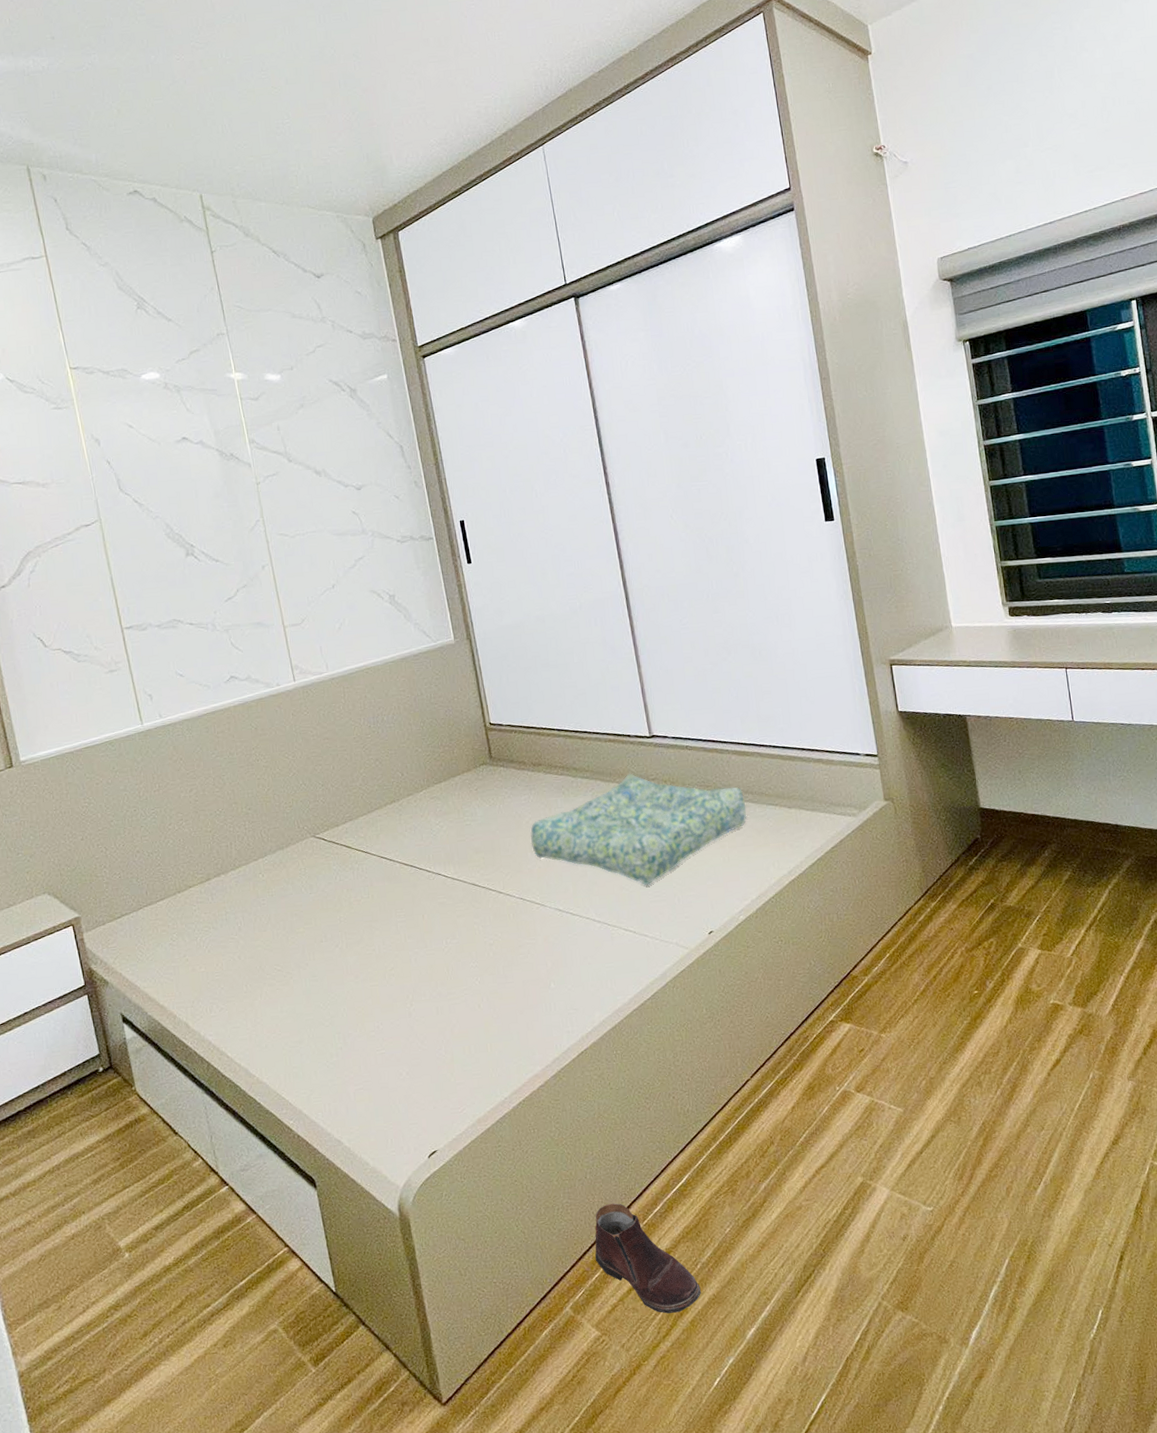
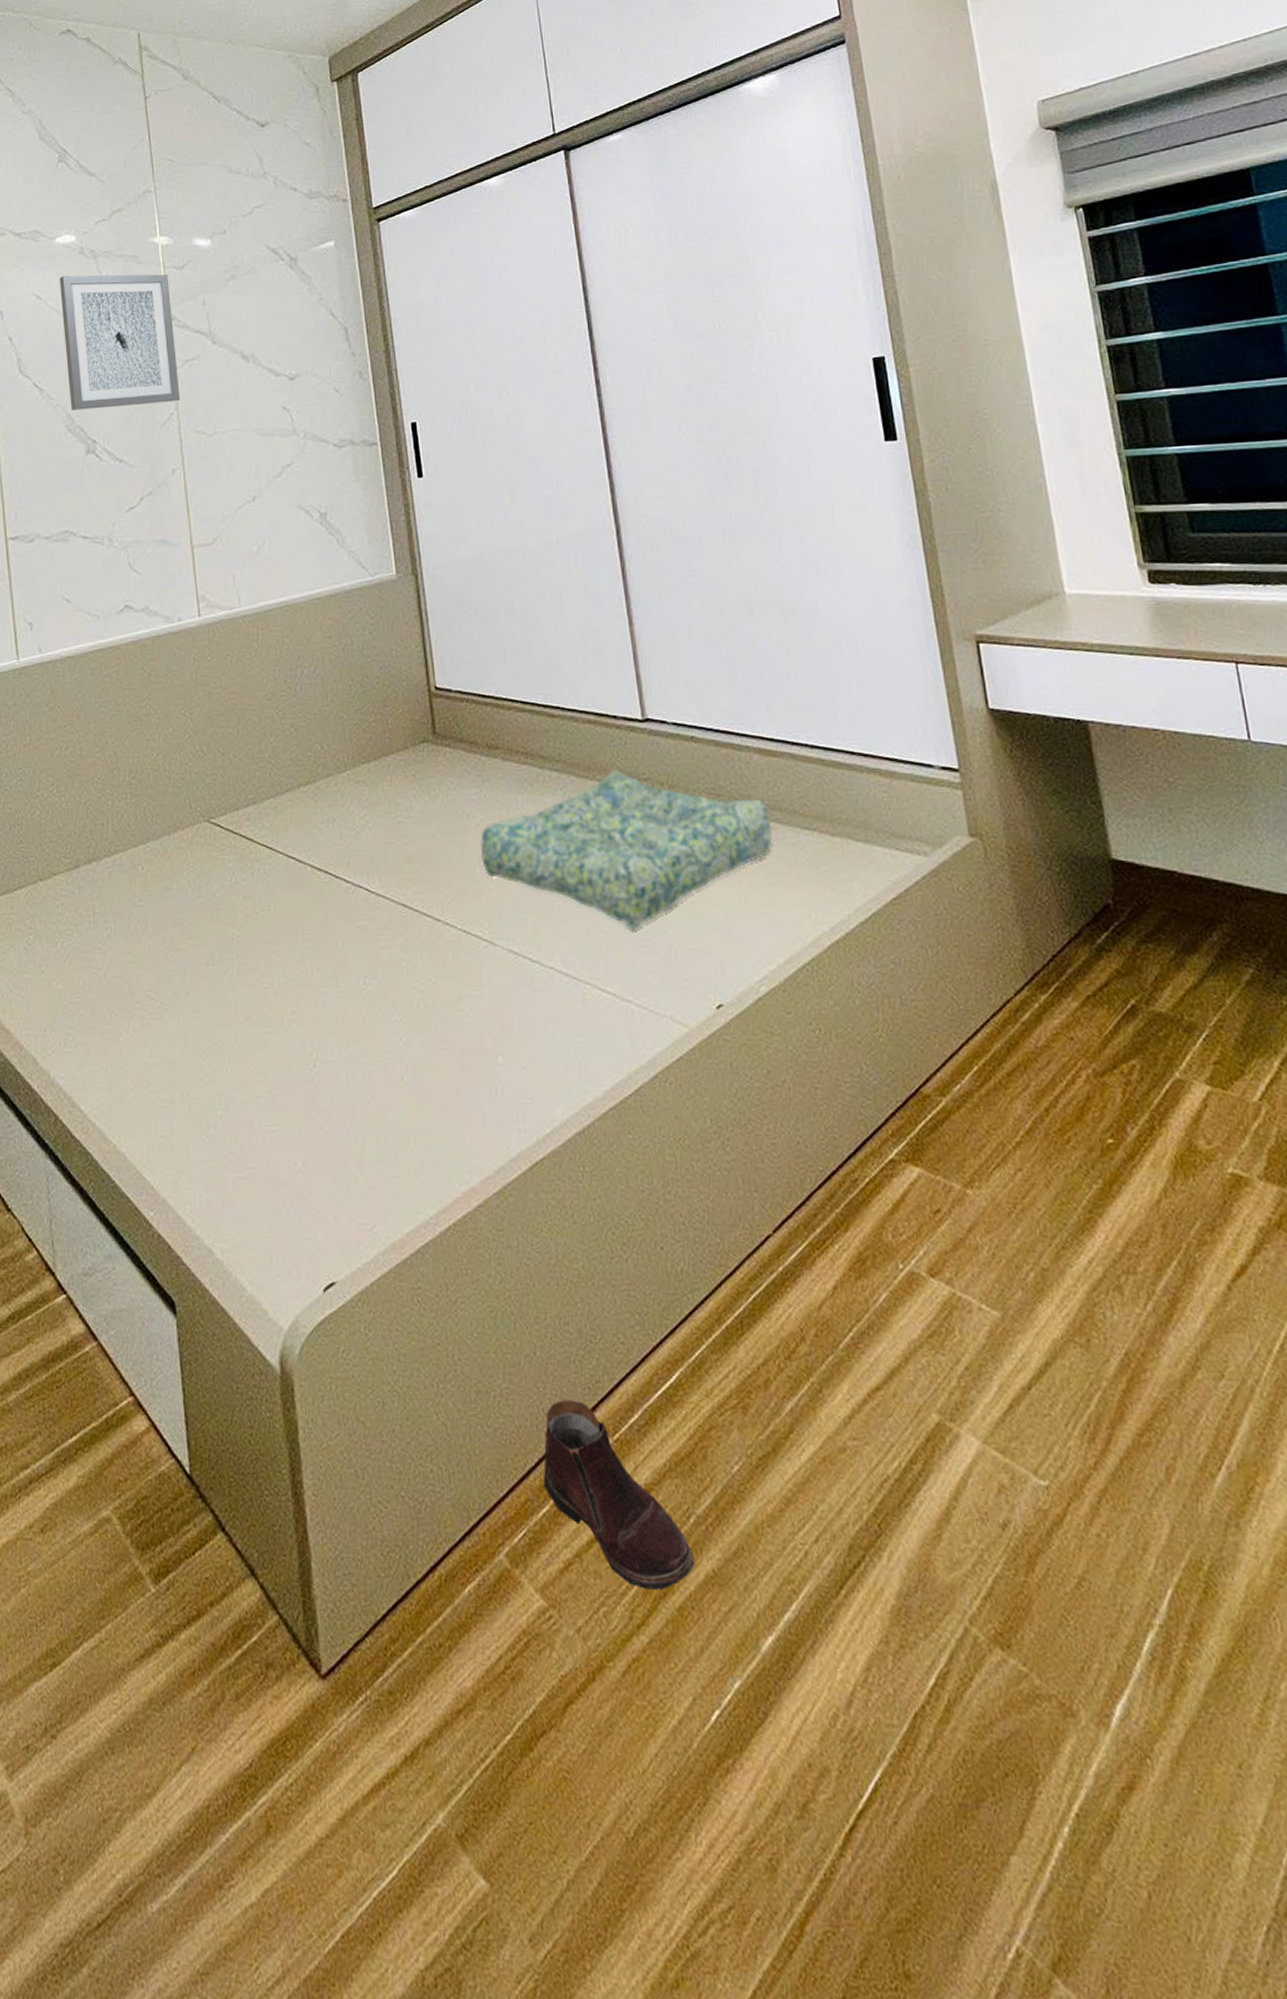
wall art: none [148,404,264,521] -> present [59,274,180,411]

